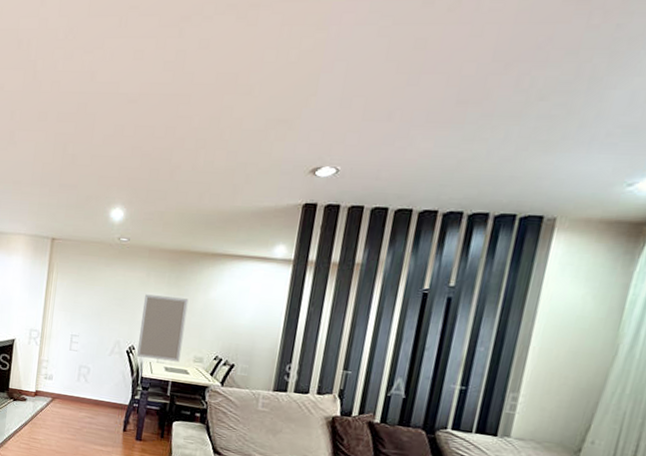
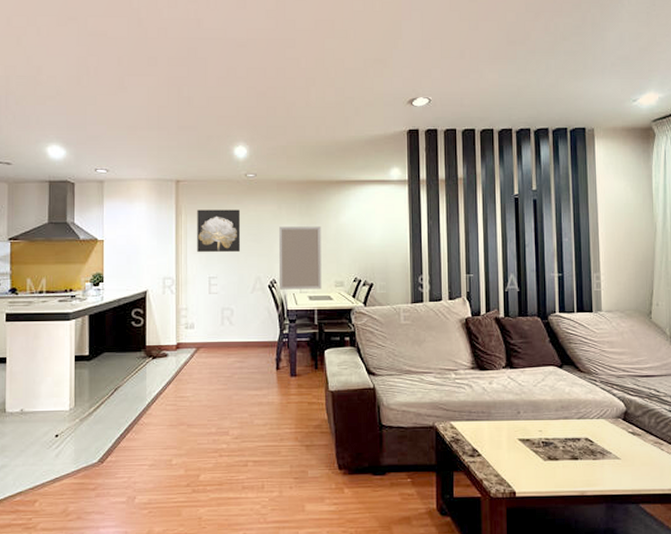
wall art: none [63,268,110,314] -> present [197,209,241,253]

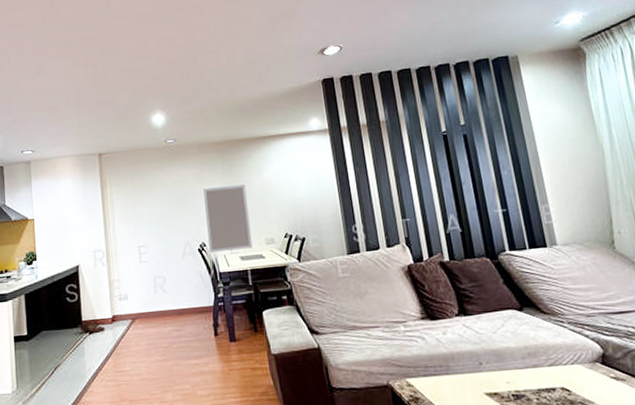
wall art: present [197,209,241,253] -> none [121,176,168,223]

